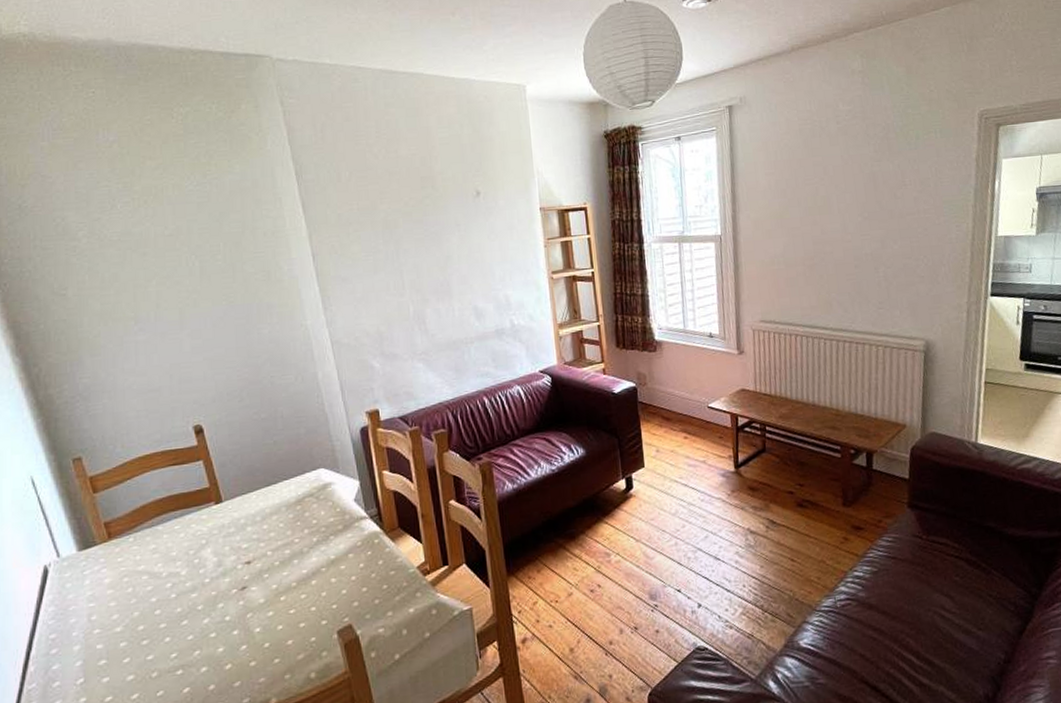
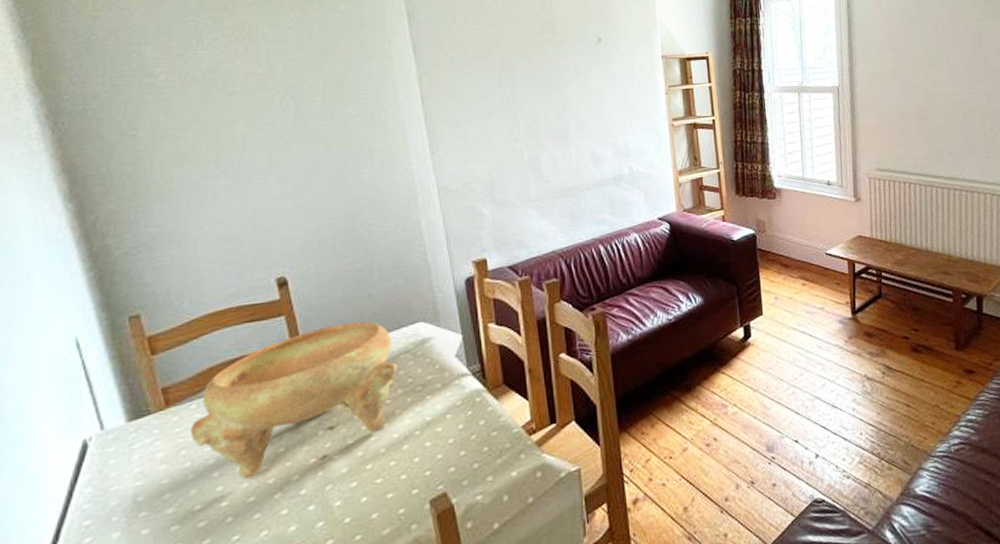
decorative bowl: none [130,466,303,605] -> present [190,321,398,479]

